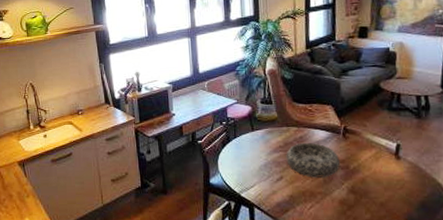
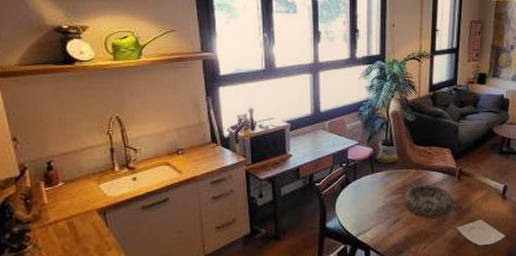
plate: none [345,180,402,209] -> present [457,219,505,247]

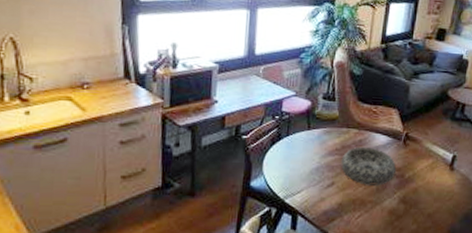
plate: present [457,219,505,247] -> none [396,190,449,220]

